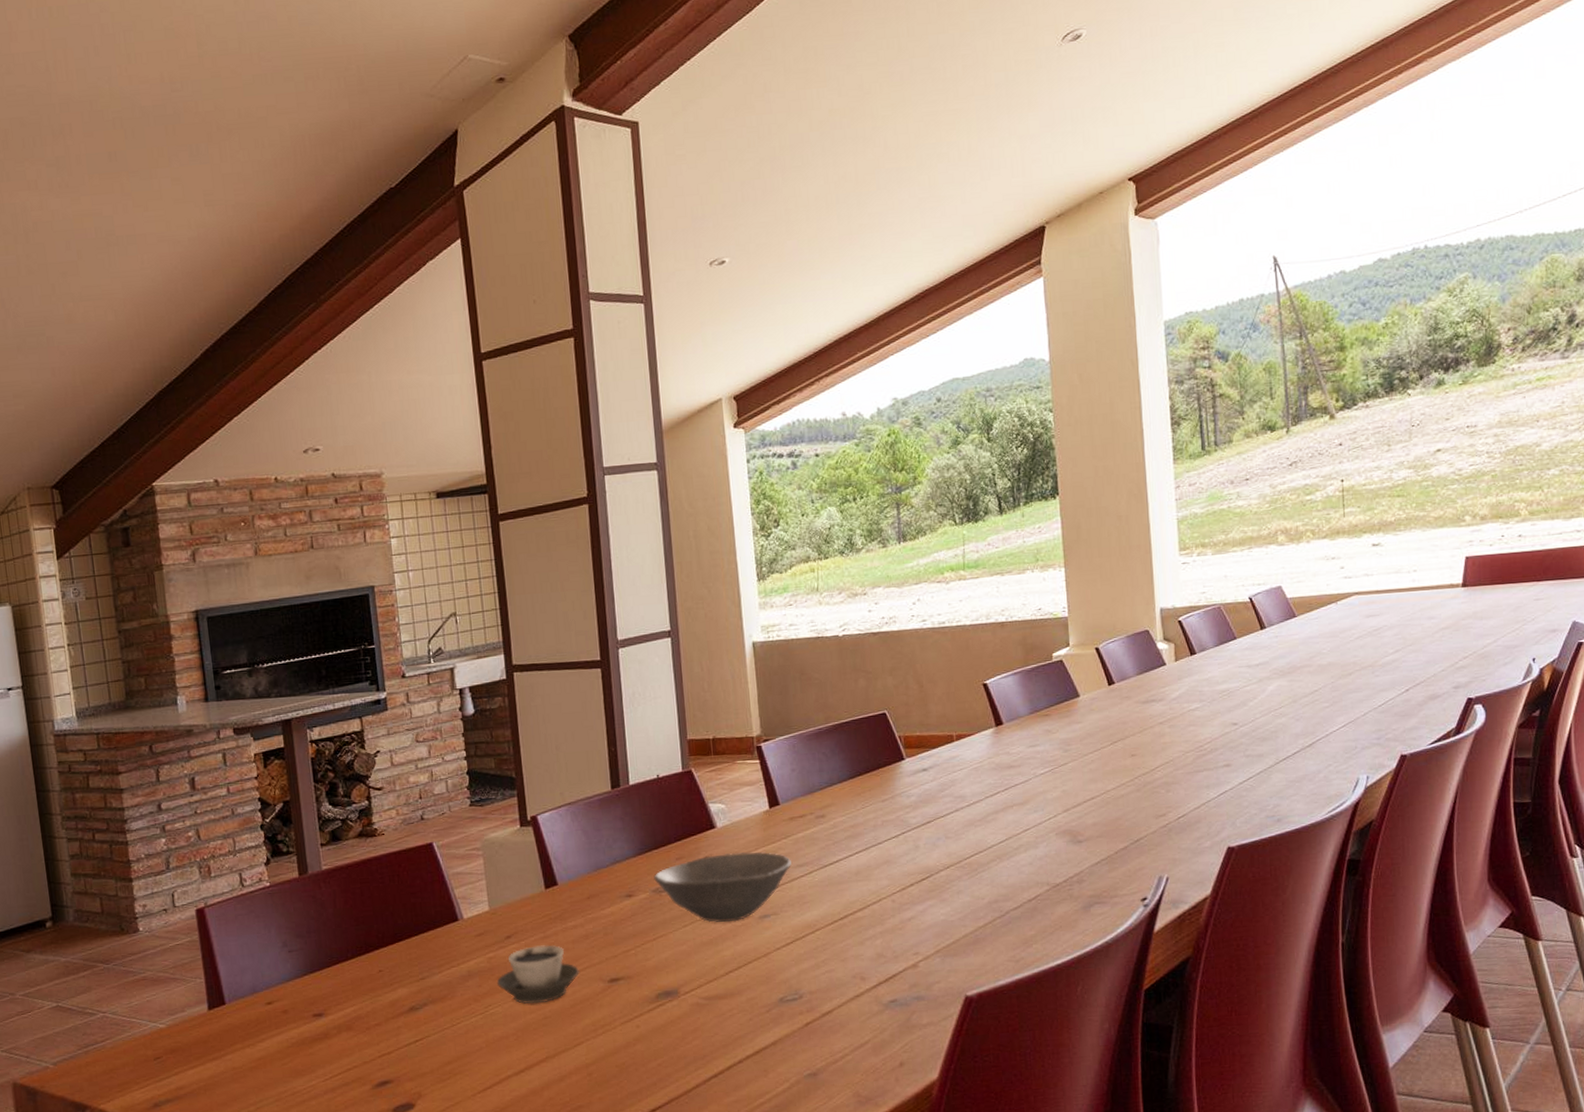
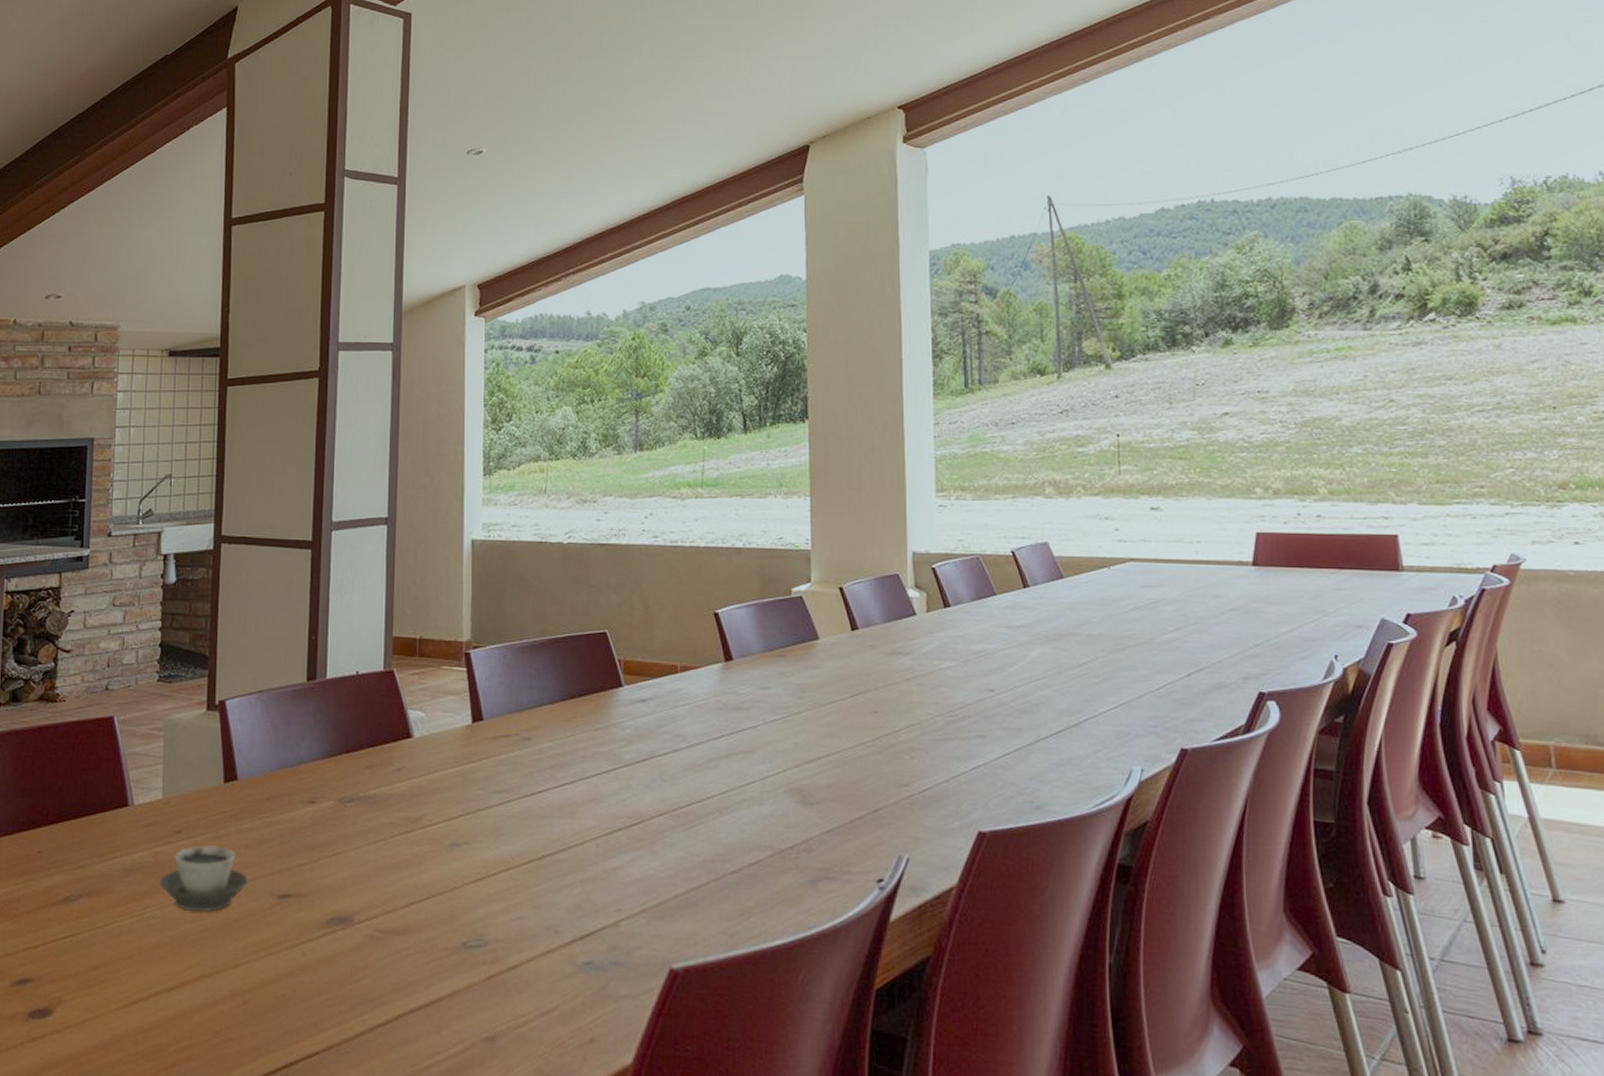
bowl: present [654,852,791,923] -> none [340,767,490,847]

